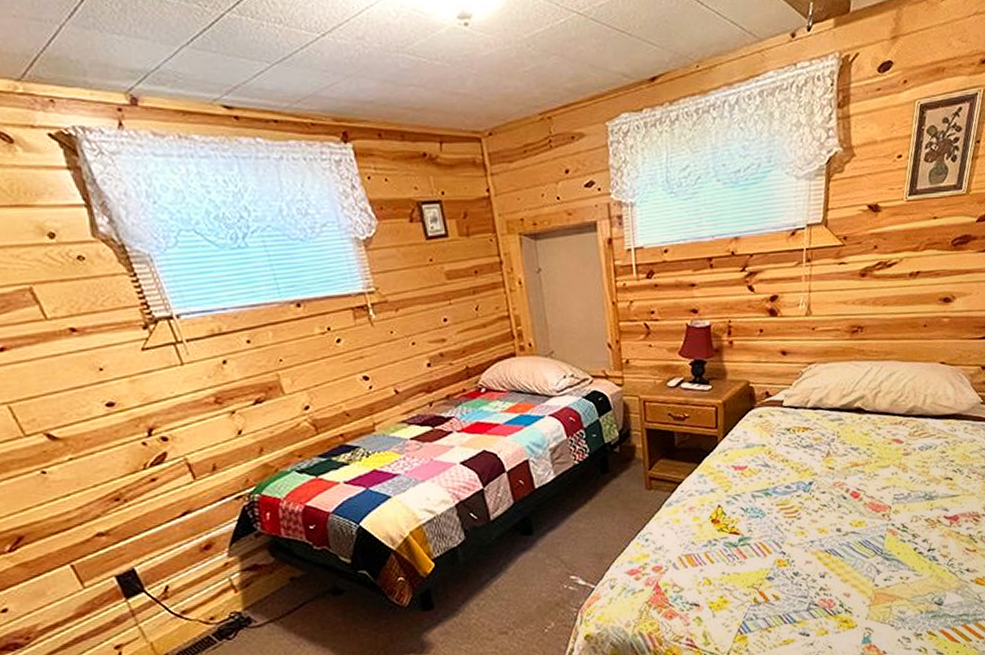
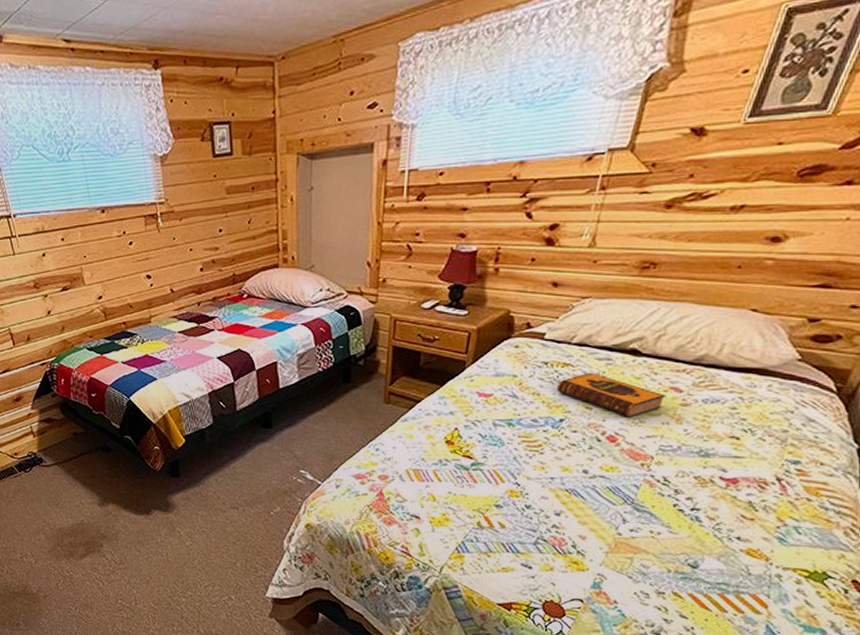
hardback book: none [801,433,891,473] -> present [556,372,667,418]

